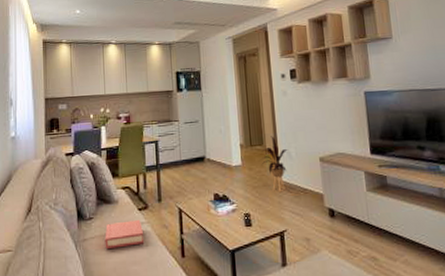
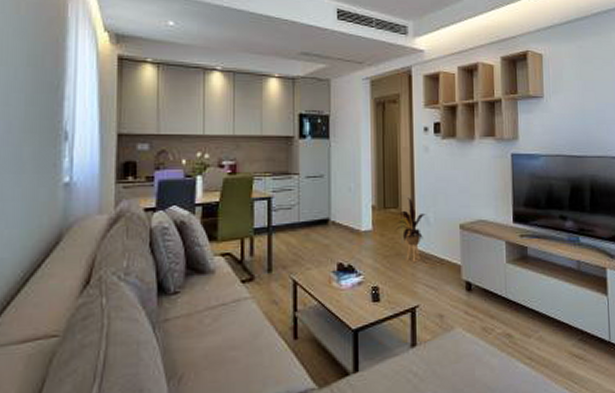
hardback book: present [105,220,145,249] -> none [194,295,247,331]

